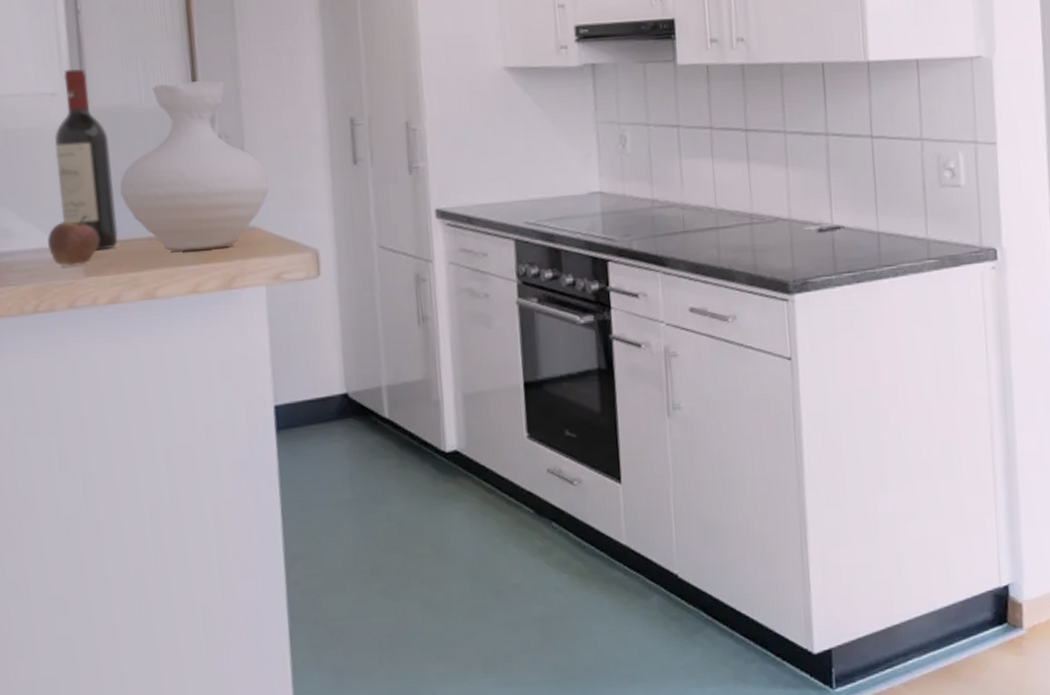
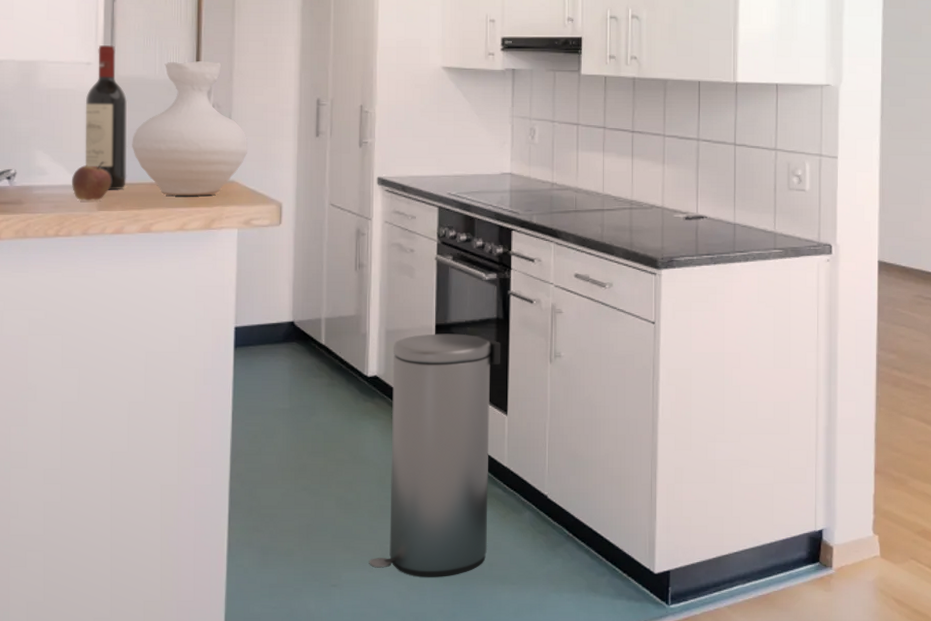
pedal bin: none [467,390,611,684] -> present [369,333,501,577]

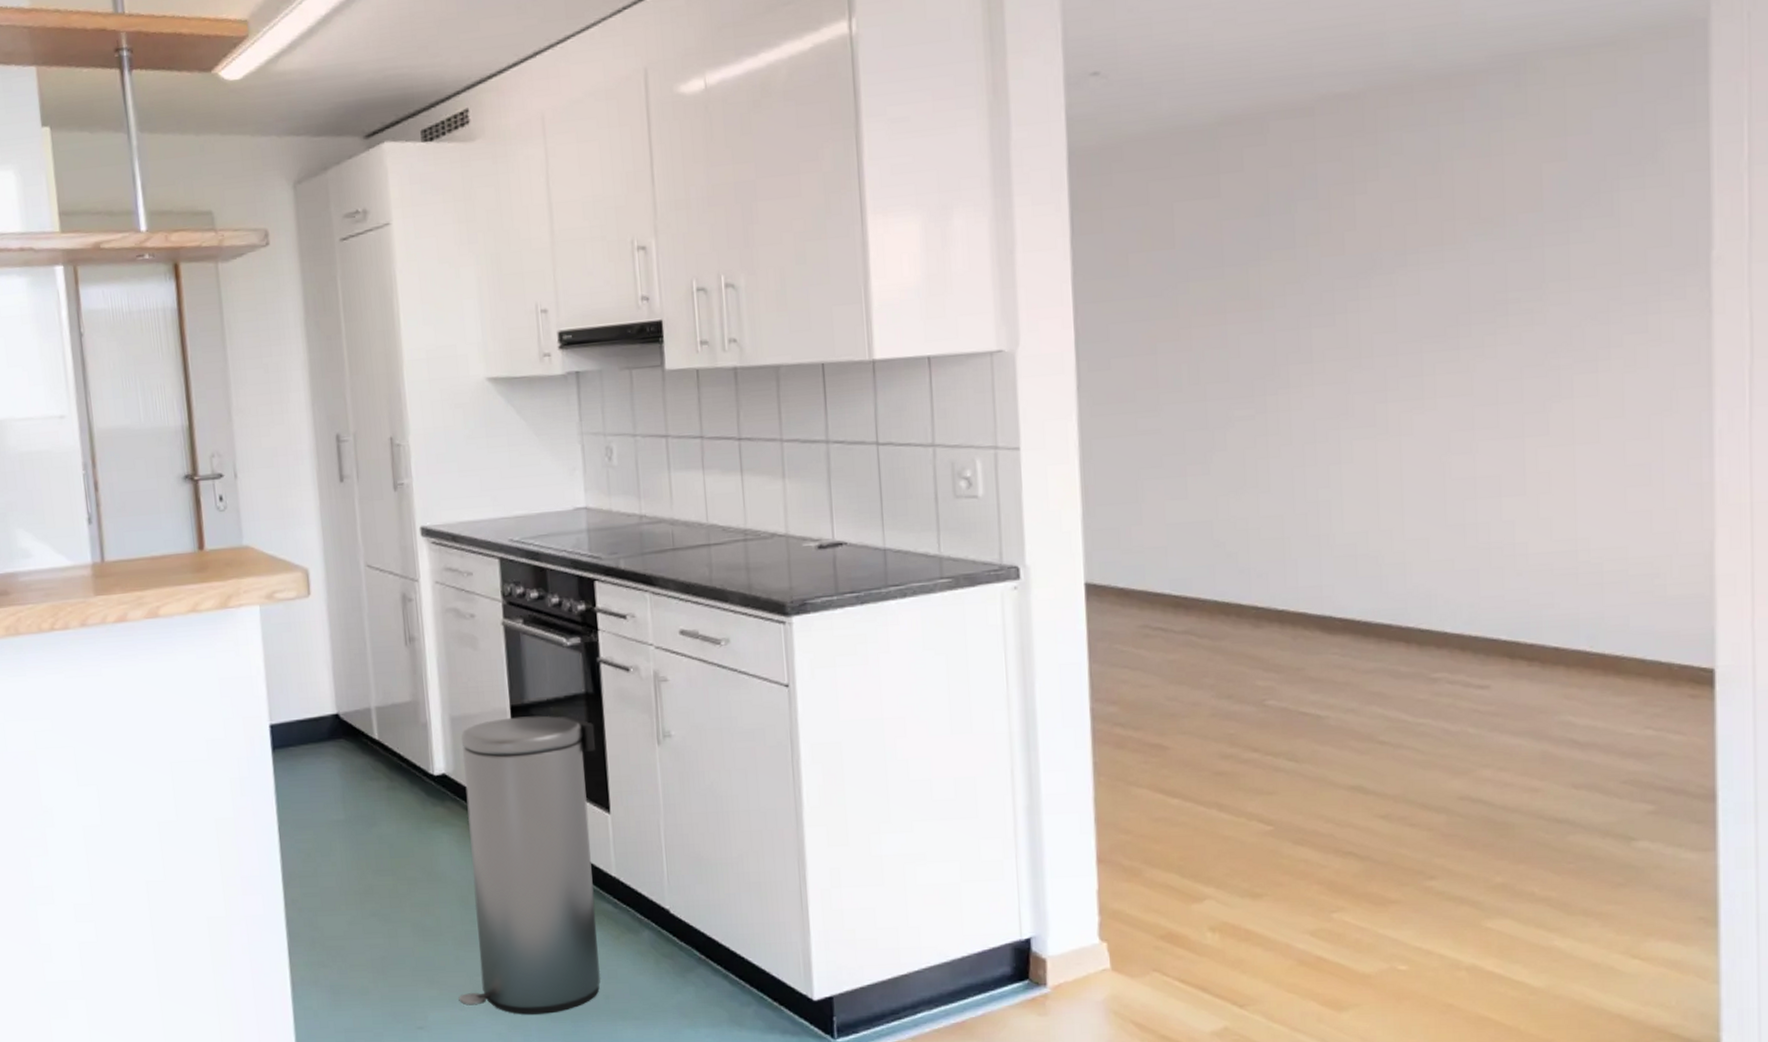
fruit: present [71,161,112,202] -> none [60,535,107,586]
wine bottle: present [85,45,128,189] -> none [63,391,124,569]
ceramic jug: present [132,61,247,196] -> none [123,399,260,571]

